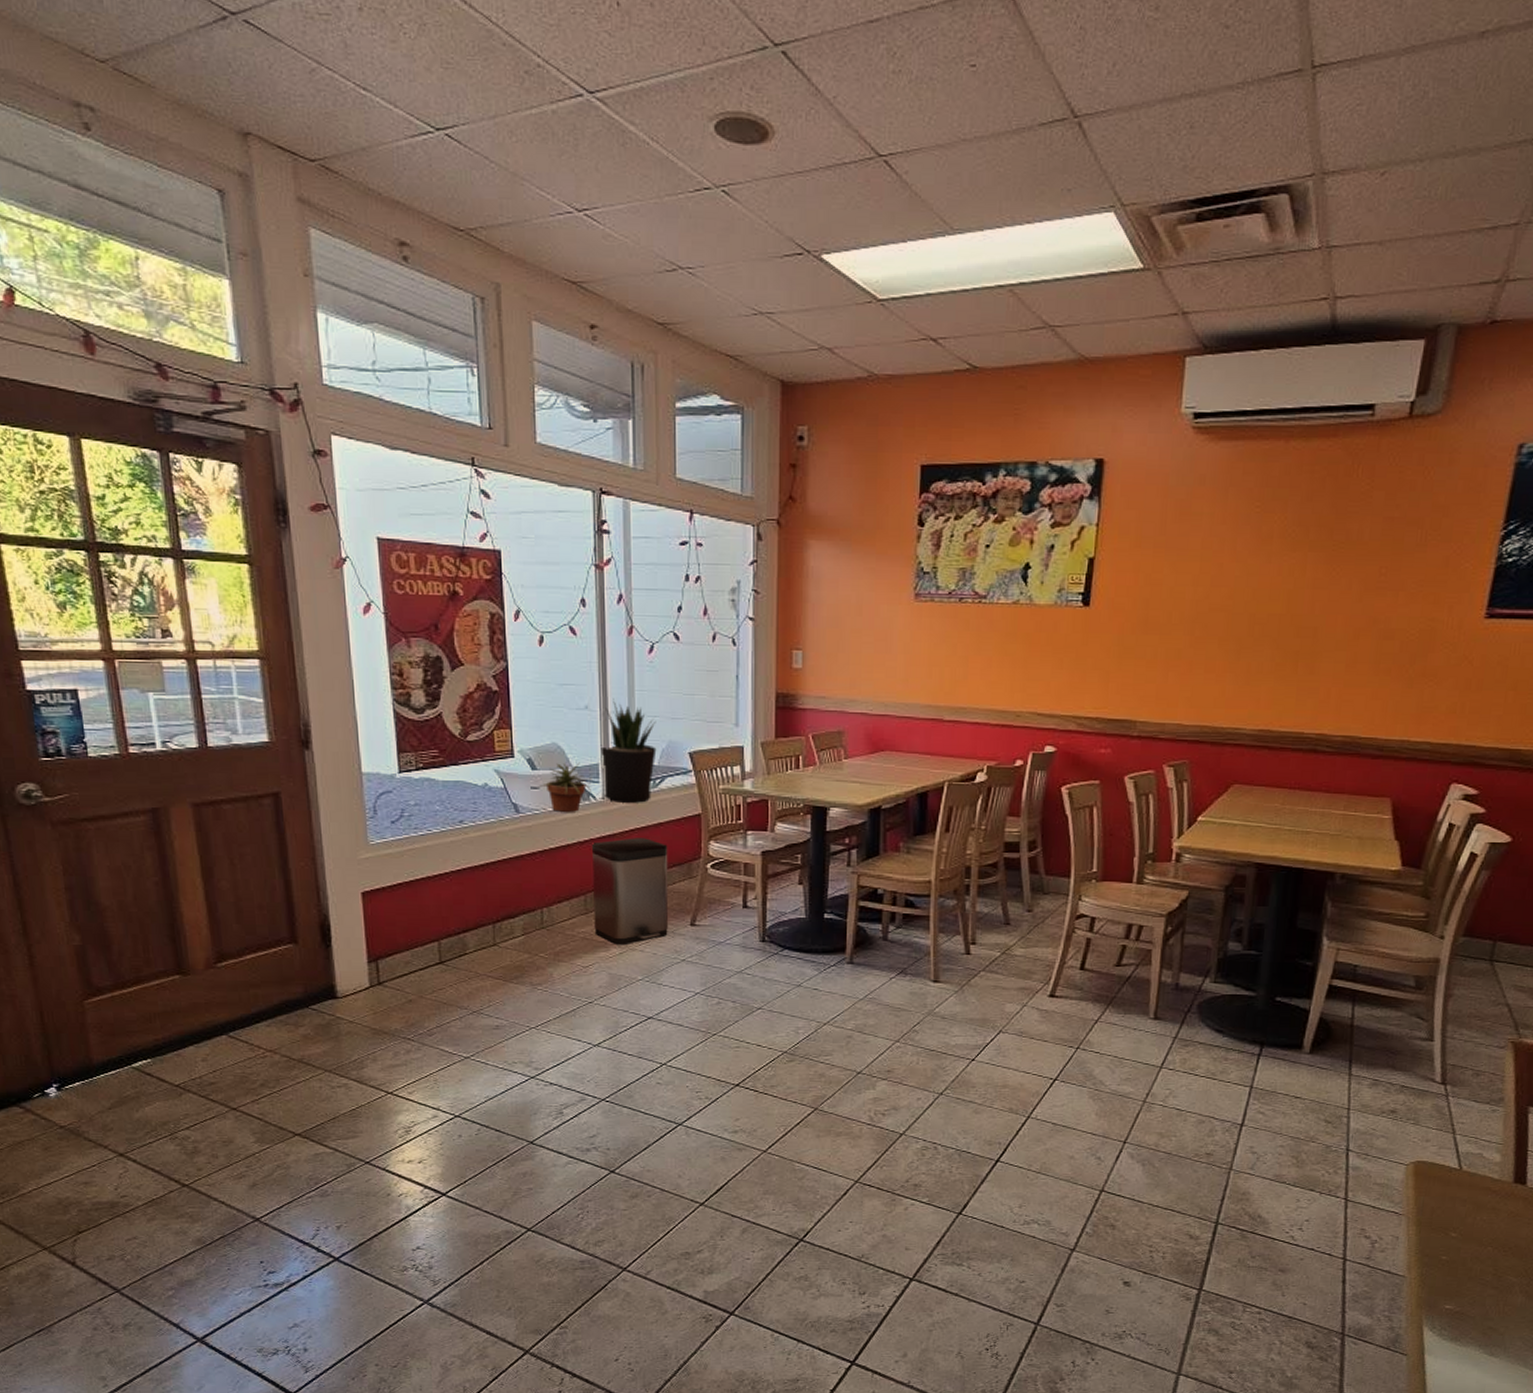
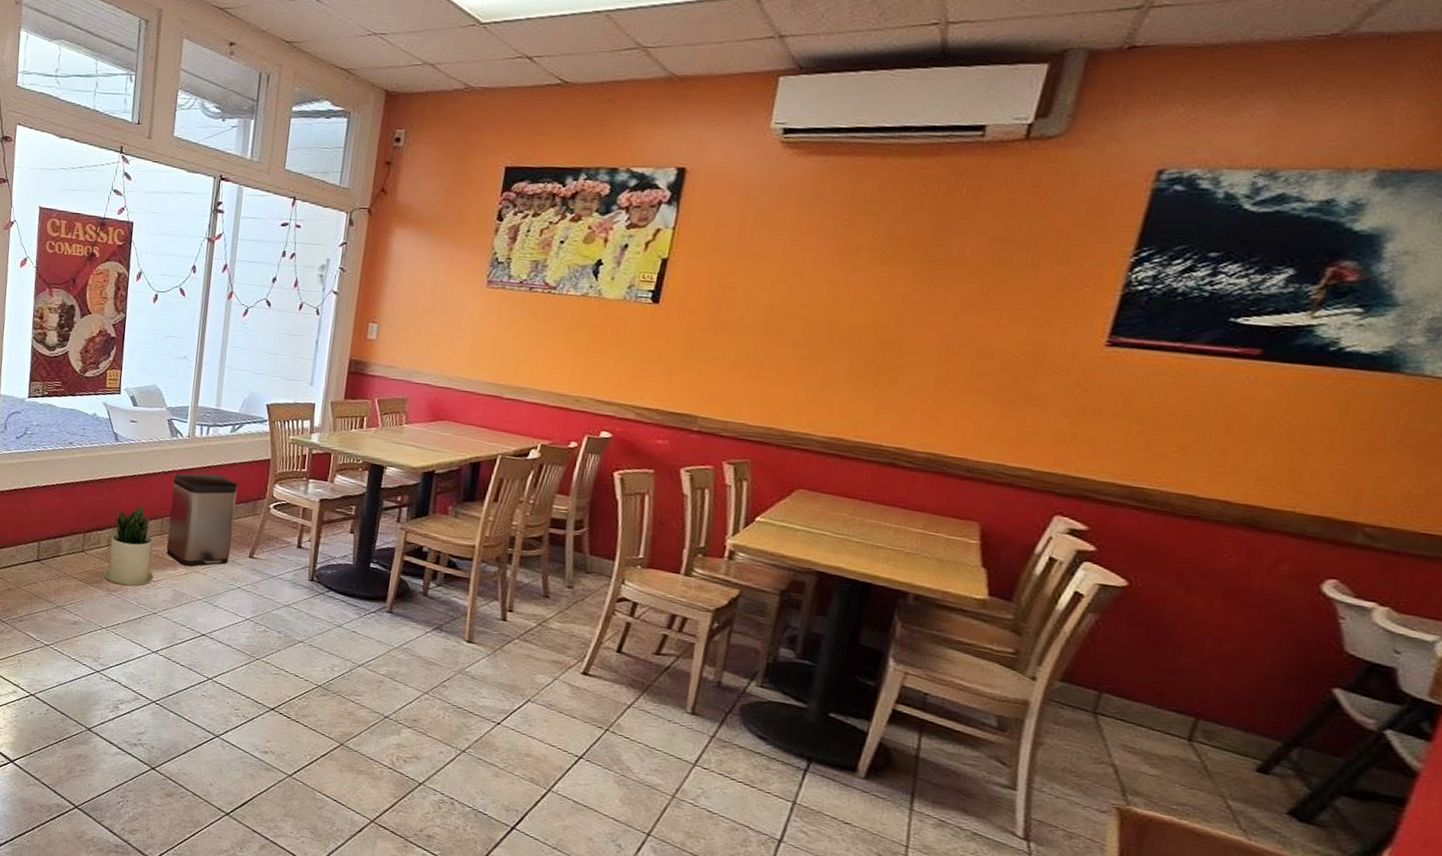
planter: none [523,882,584,977] -> present [103,504,154,587]
potted plant: present [538,762,592,812] -> none [136,402,182,446]
planter: present [600,698,657,803] -> none [189,352,242,444]

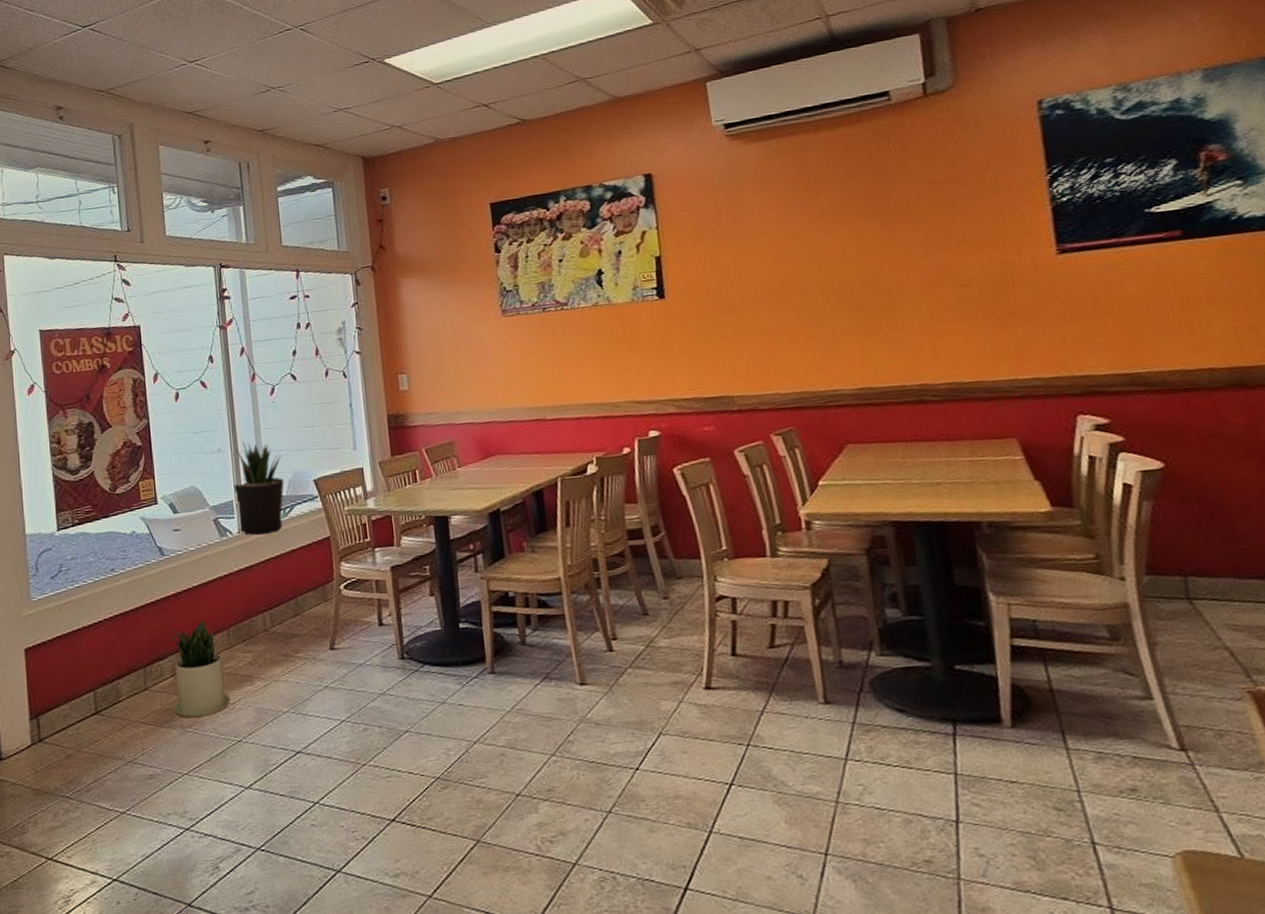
pedal bin: present [166,473,239,567] -> none [232,566,309,678]
planter: none [189,352,242,444] -> present [233,439,285,535]

